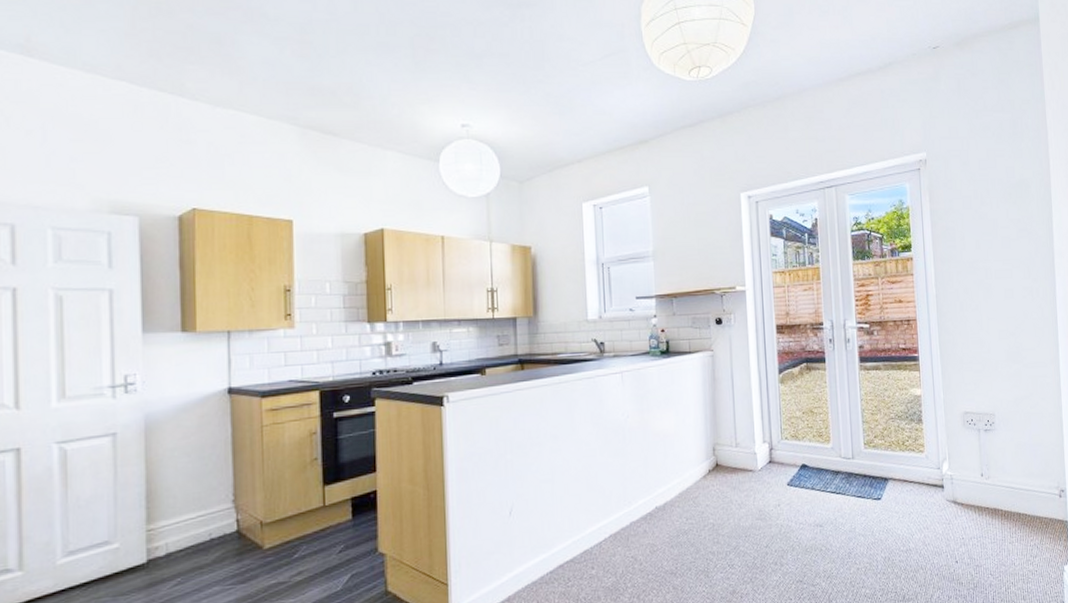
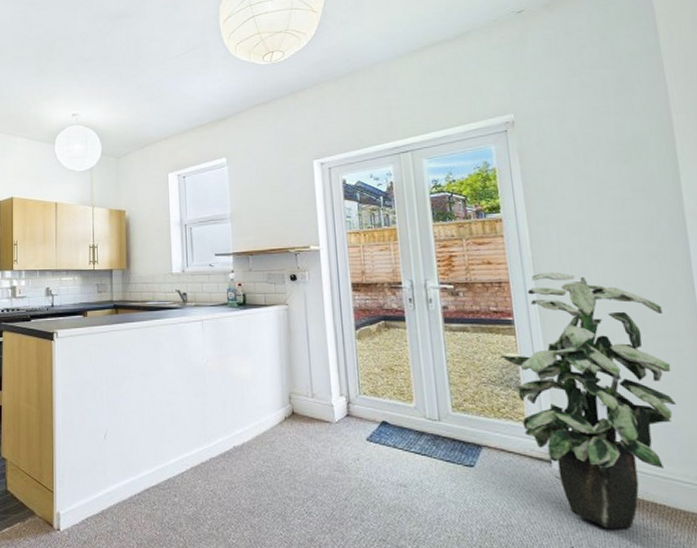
indoor plant: none [906,309,1039,541] -> present [499,273,676,529]

